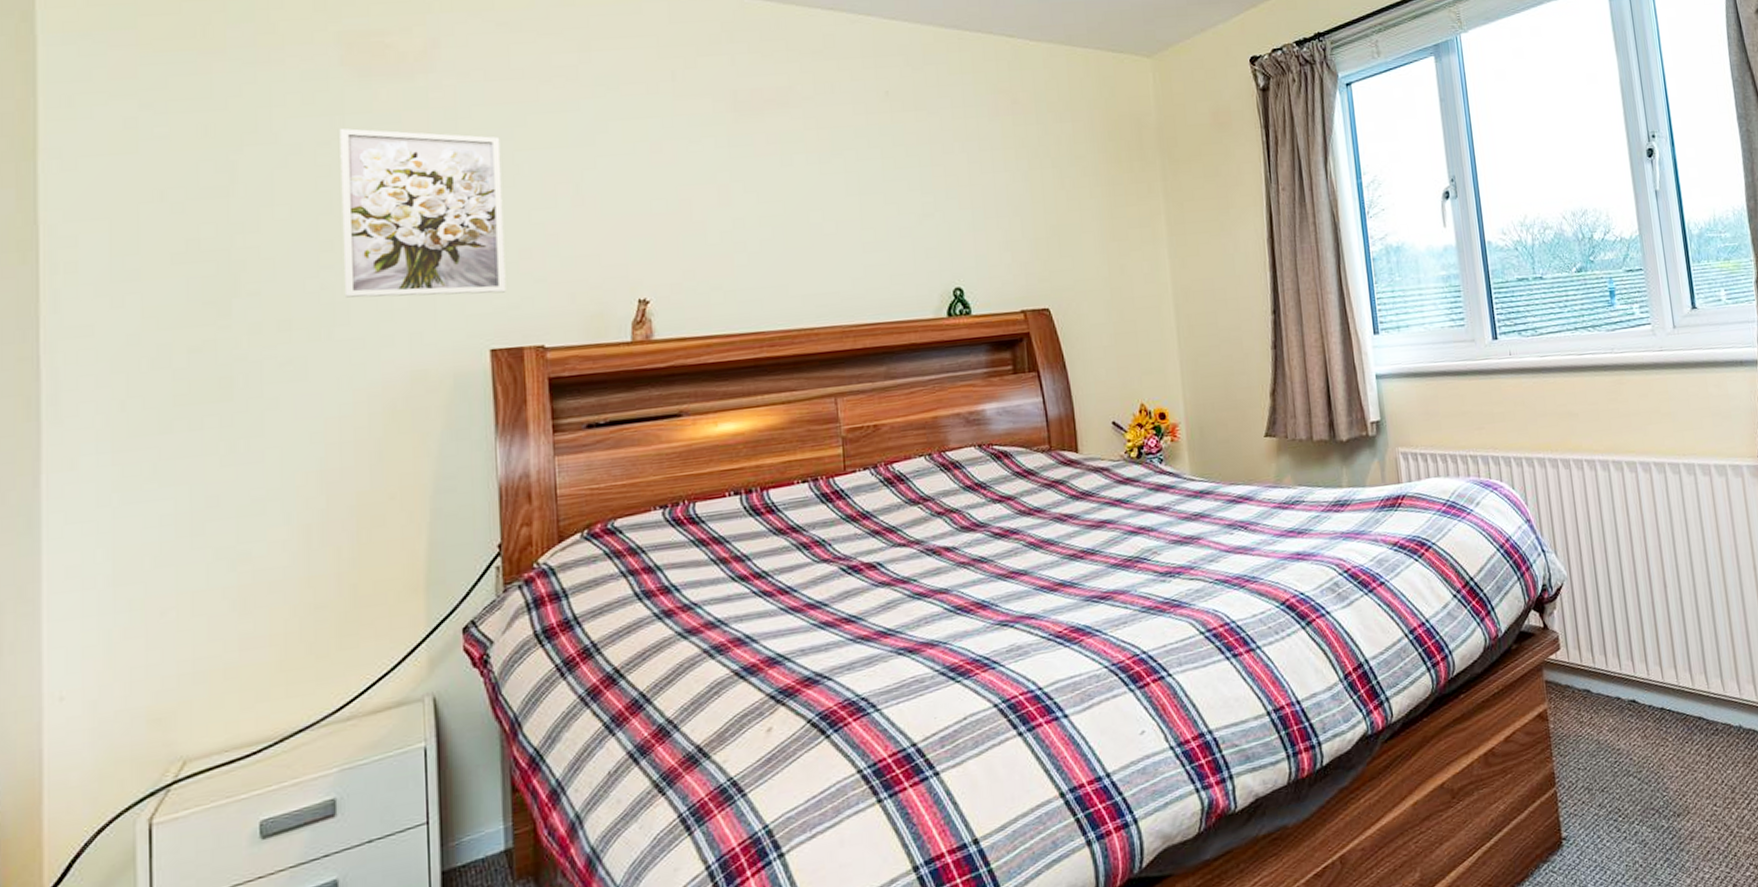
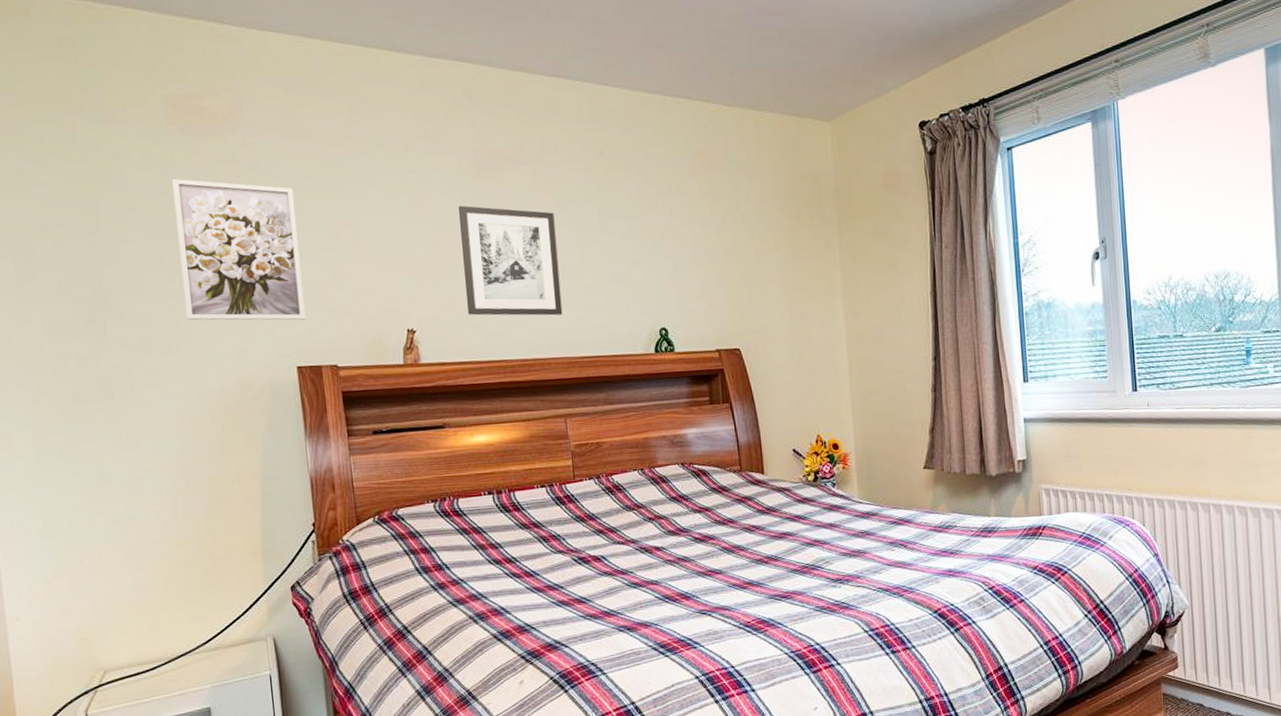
wall art: none [710,153,836,281] -> present [459,205,563,316]

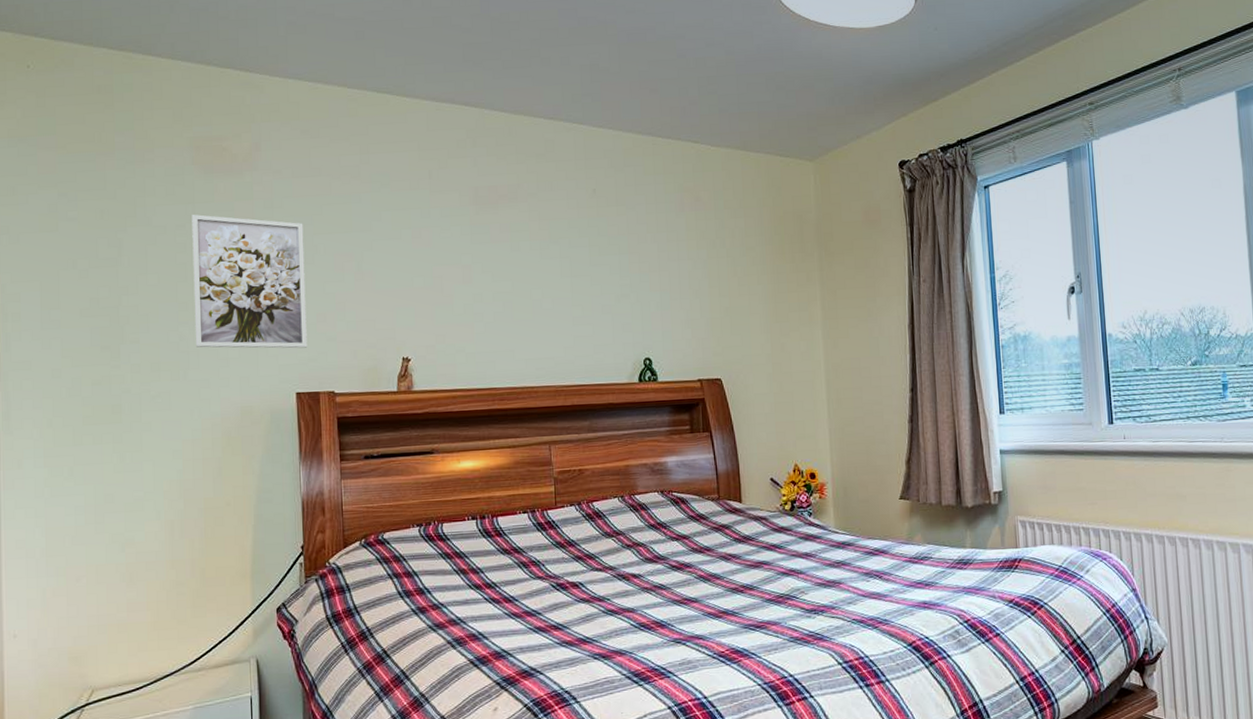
wall art: present [459,205,563,316] -> none [457,239,551,346]

